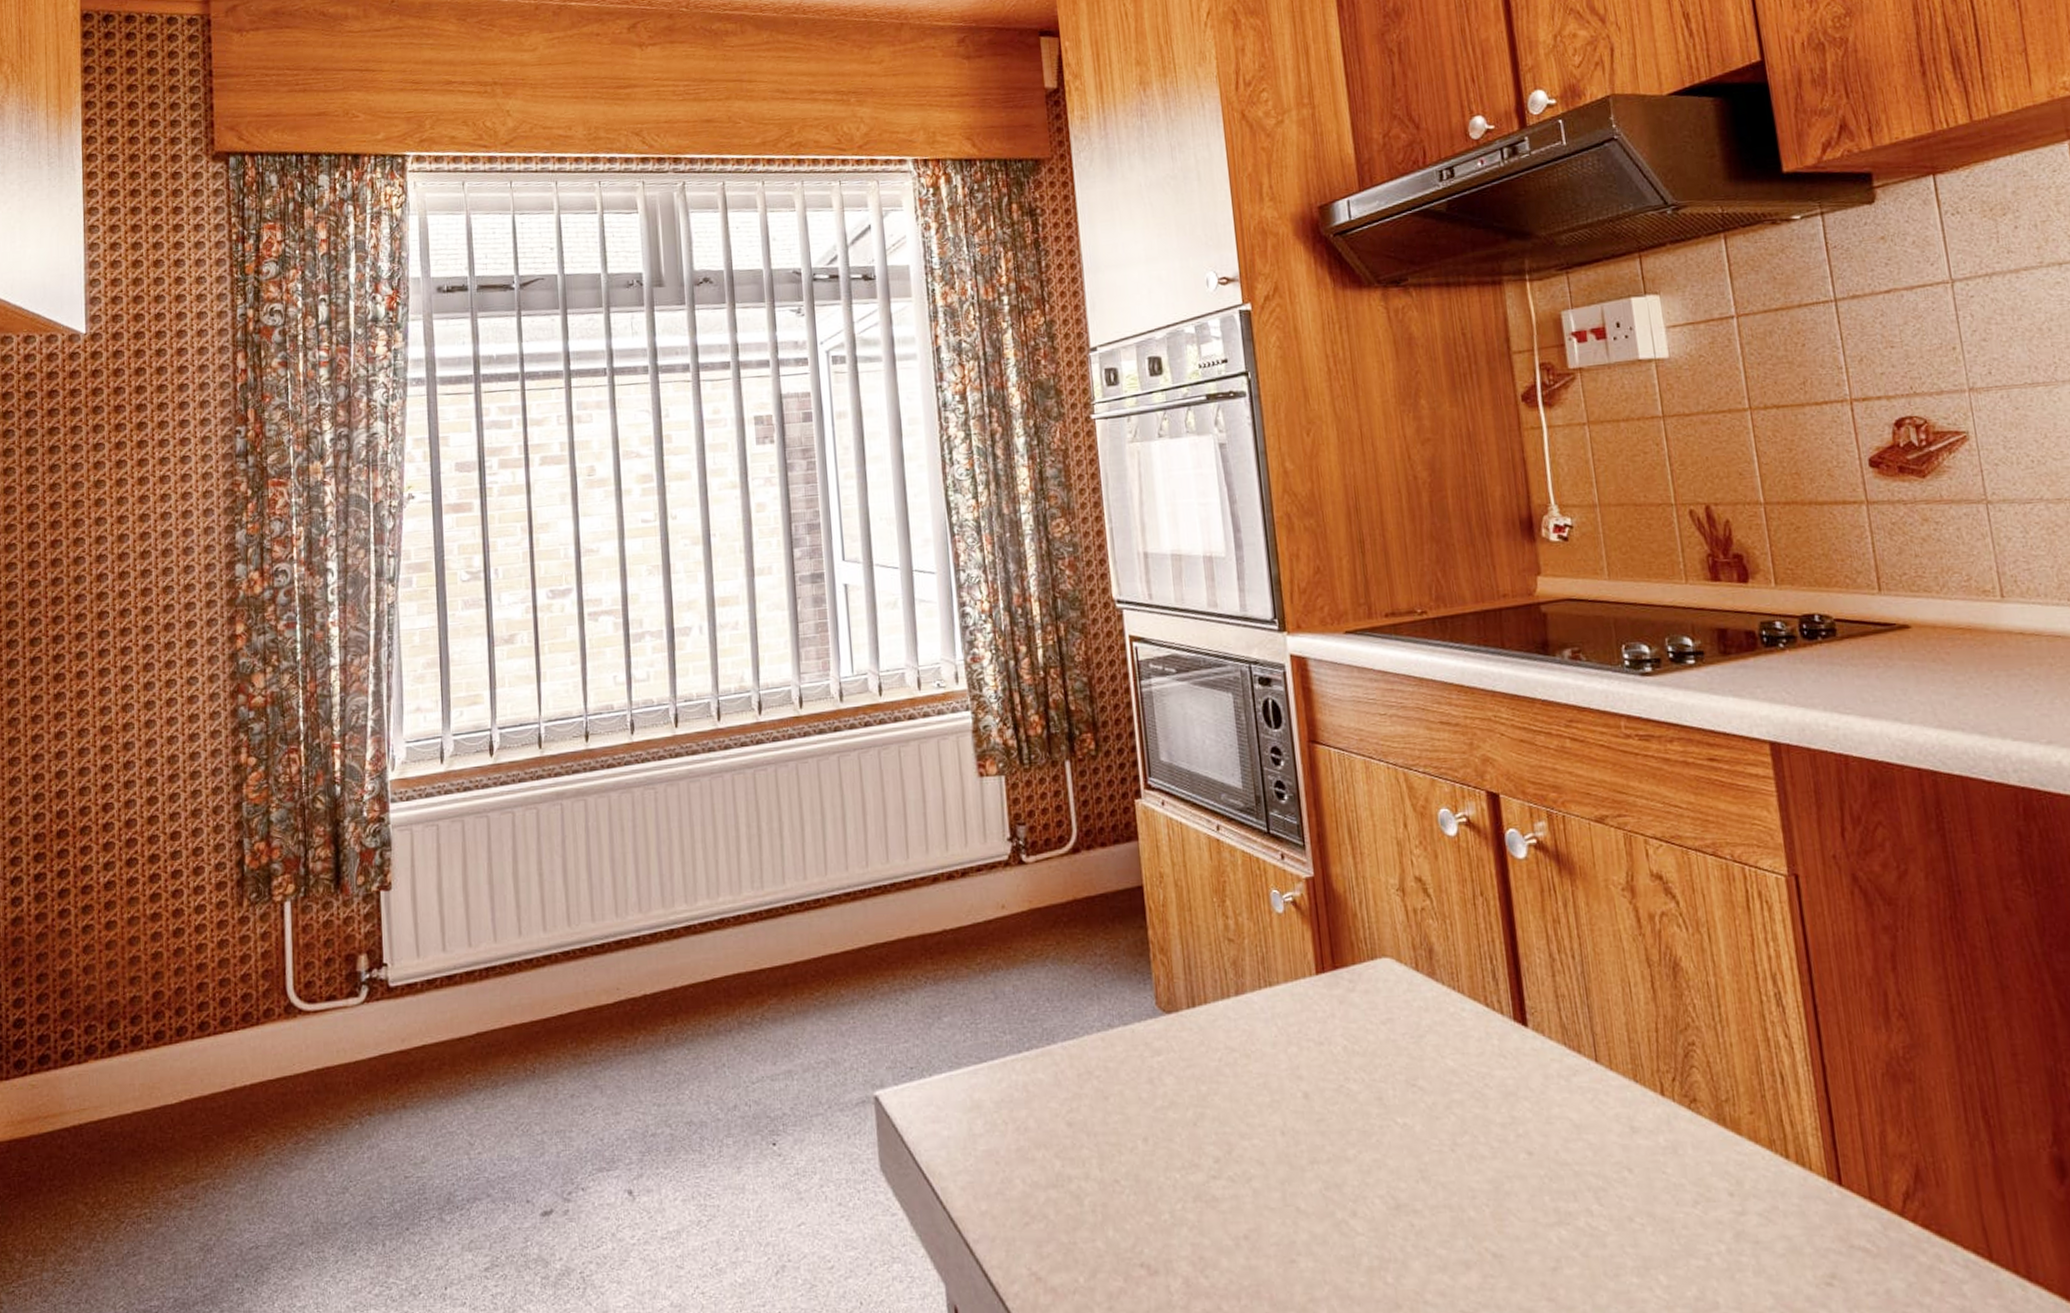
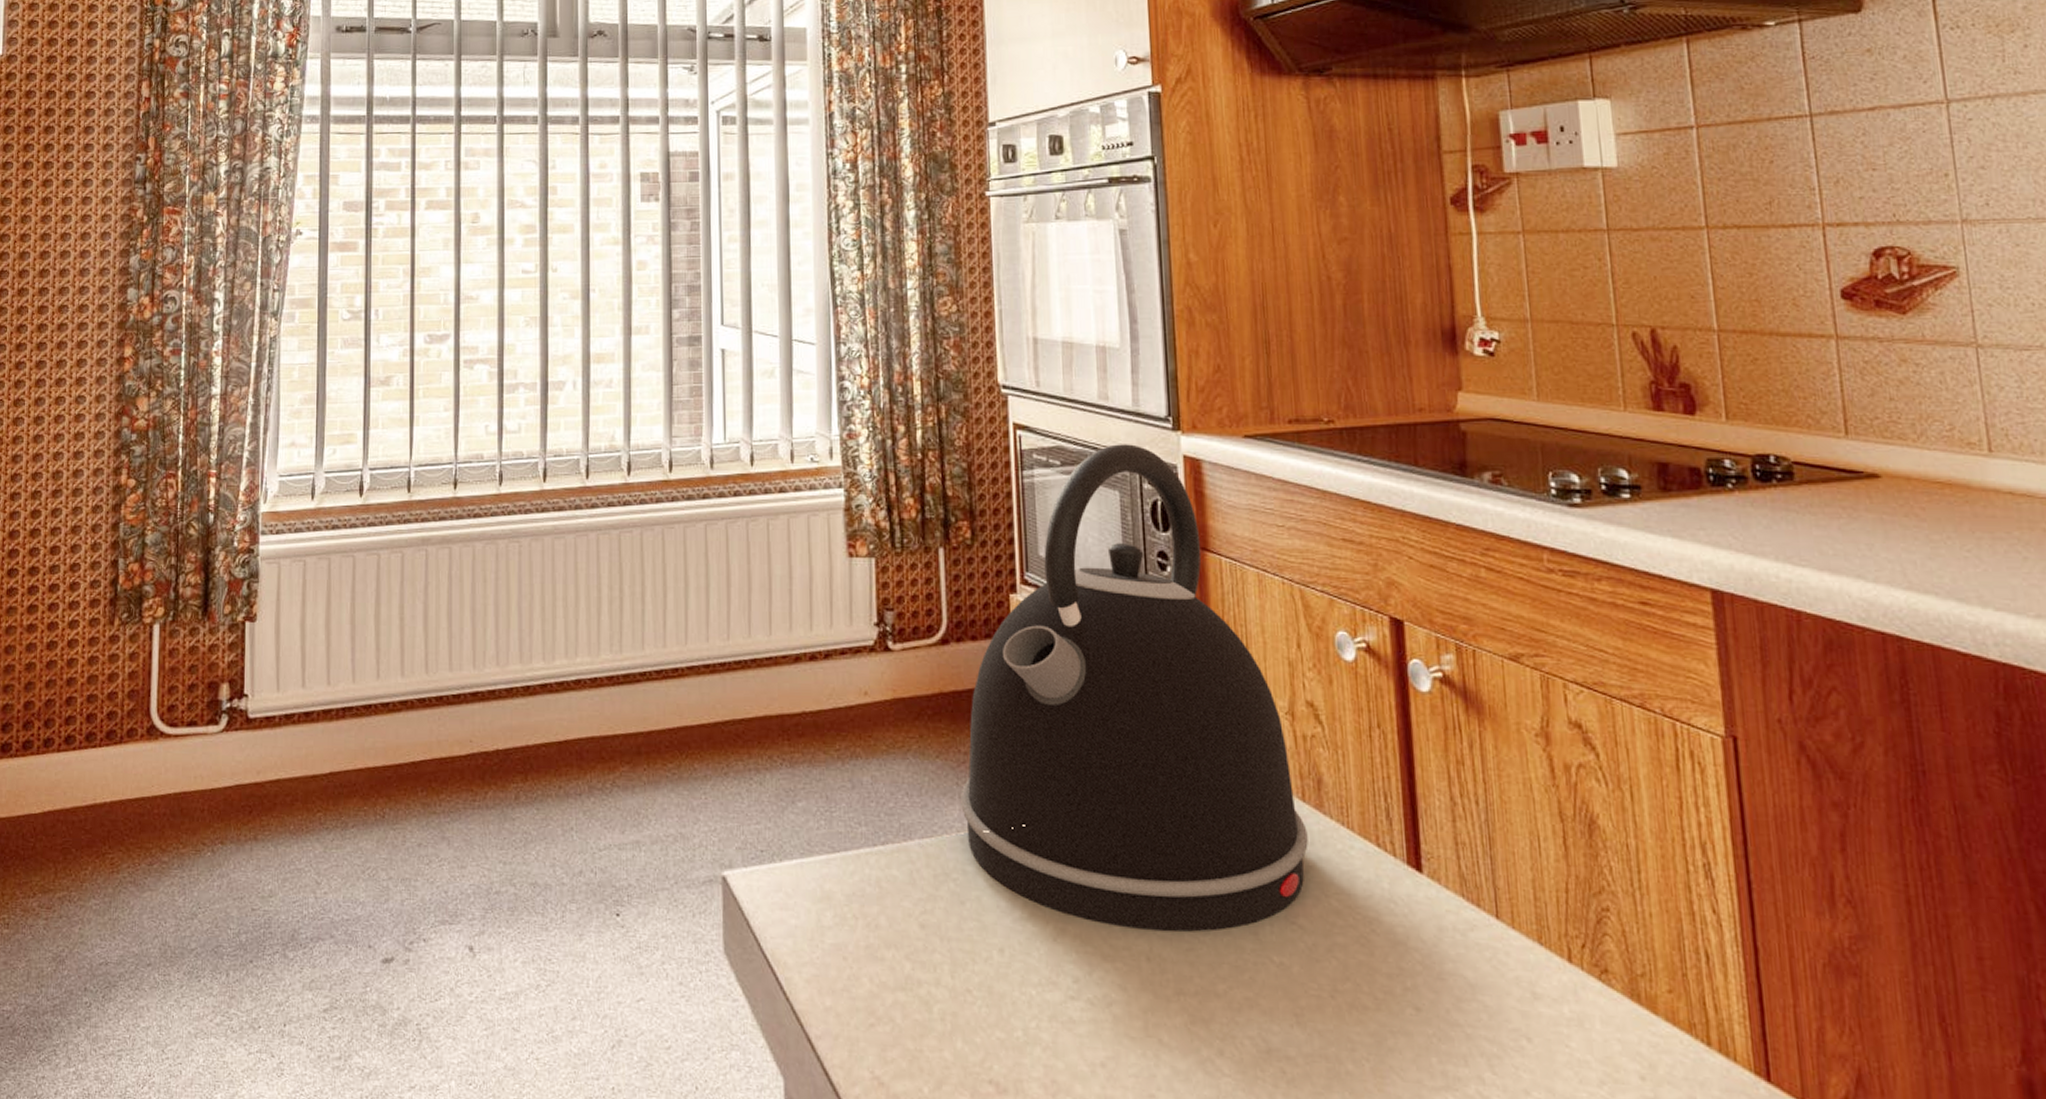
kettle: none [1099,647,1424,1107] -> present [961,444,1308,933]

